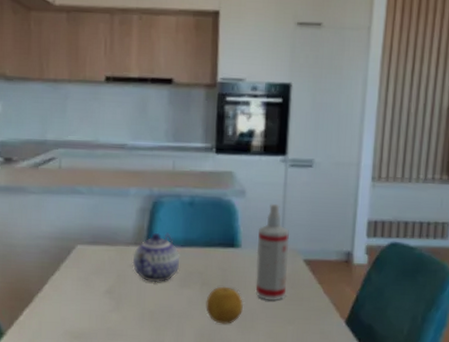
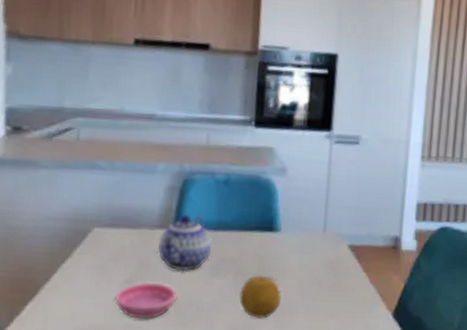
saucer: none [97,292,151,324] -> present [115,282,178,319]
spray bottle: present [255,203,290,301] -> none [295,183,333,292]

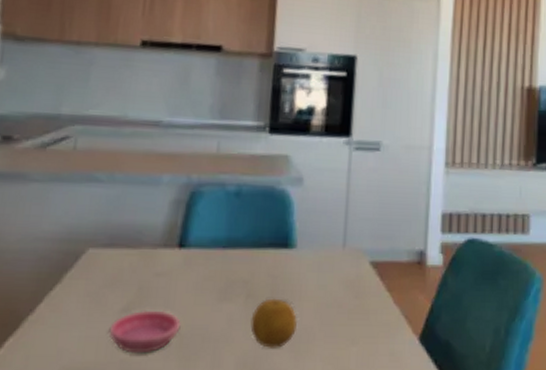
teapot: present [157,214,213,272] -> none [159,231,222,297]

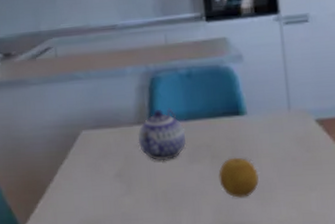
saucer: present [109,310,181,354] -> none [109,173,163,208]
teapot: none [159,231,222,297] -> present [137,108,187,161]

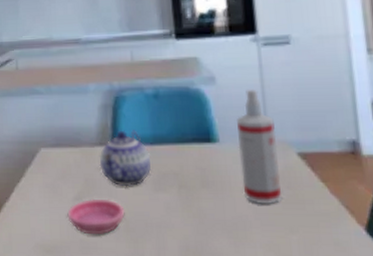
saucer: none [109,173,163,208] -> present [67,198,125,235]
fruit: present [219,157,259,198] -> none [186,189,232,234]
spray bottle: none [262,64,303,168] -> present [237,89,283,205]

